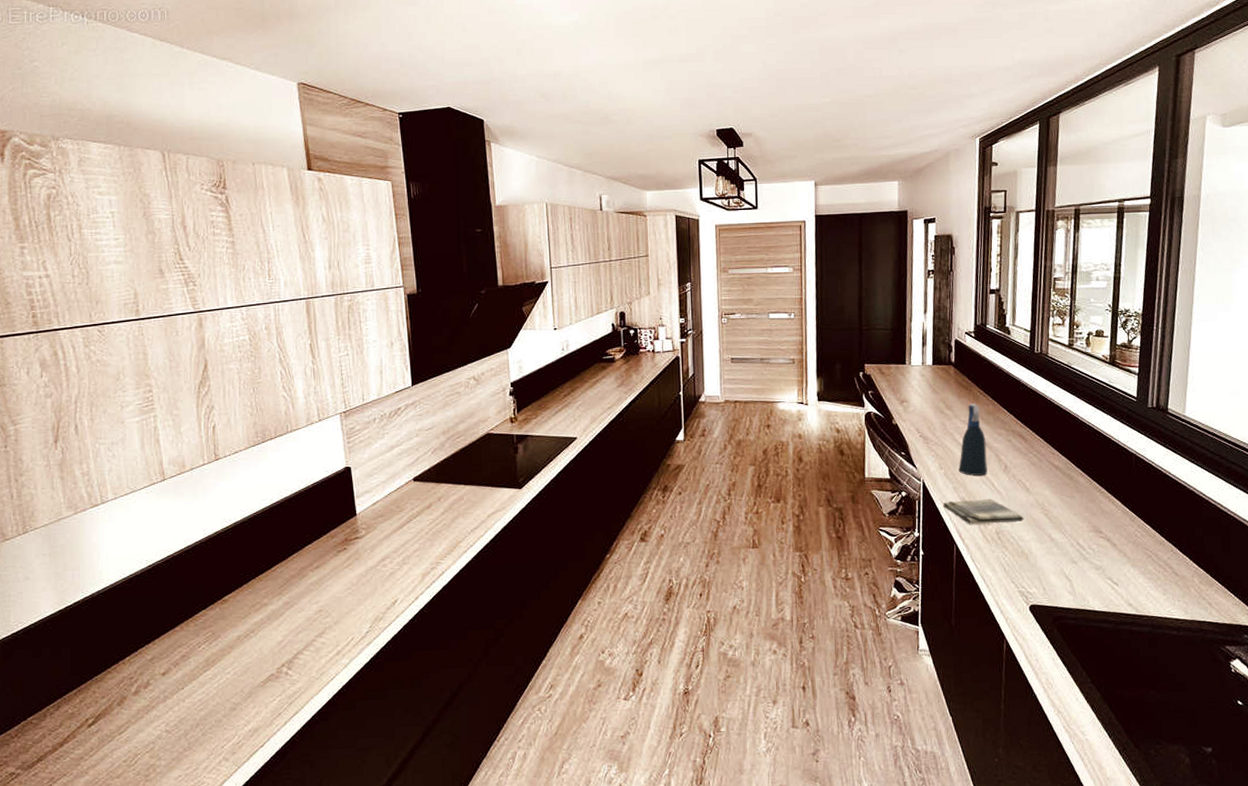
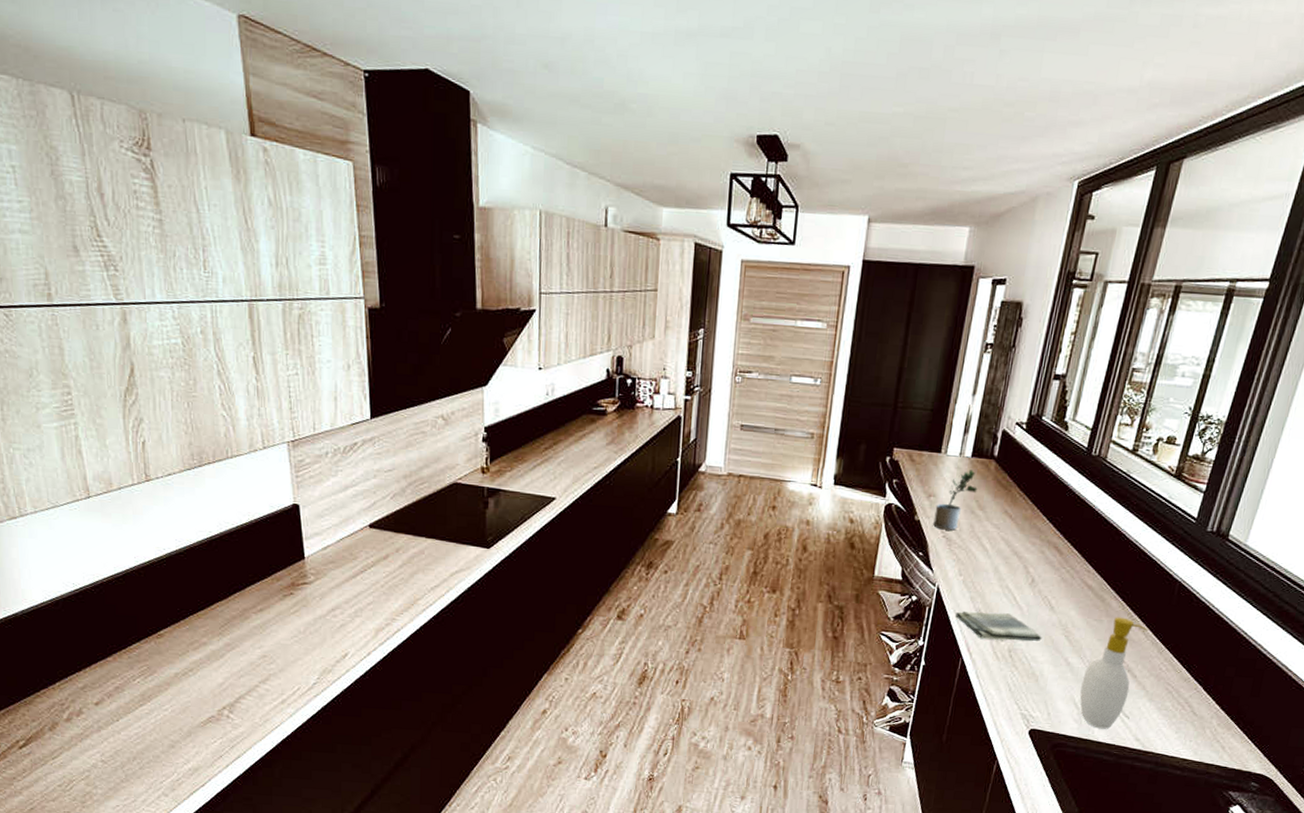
potted plant: none [908,376,943,430] -> present [932,470,978,531]
spray bottle: present [958,404,987,476] -> none [979,506,1017,587]
soap bottle: none [1068,492,1117,598] -> present [1080,617,1149,729]

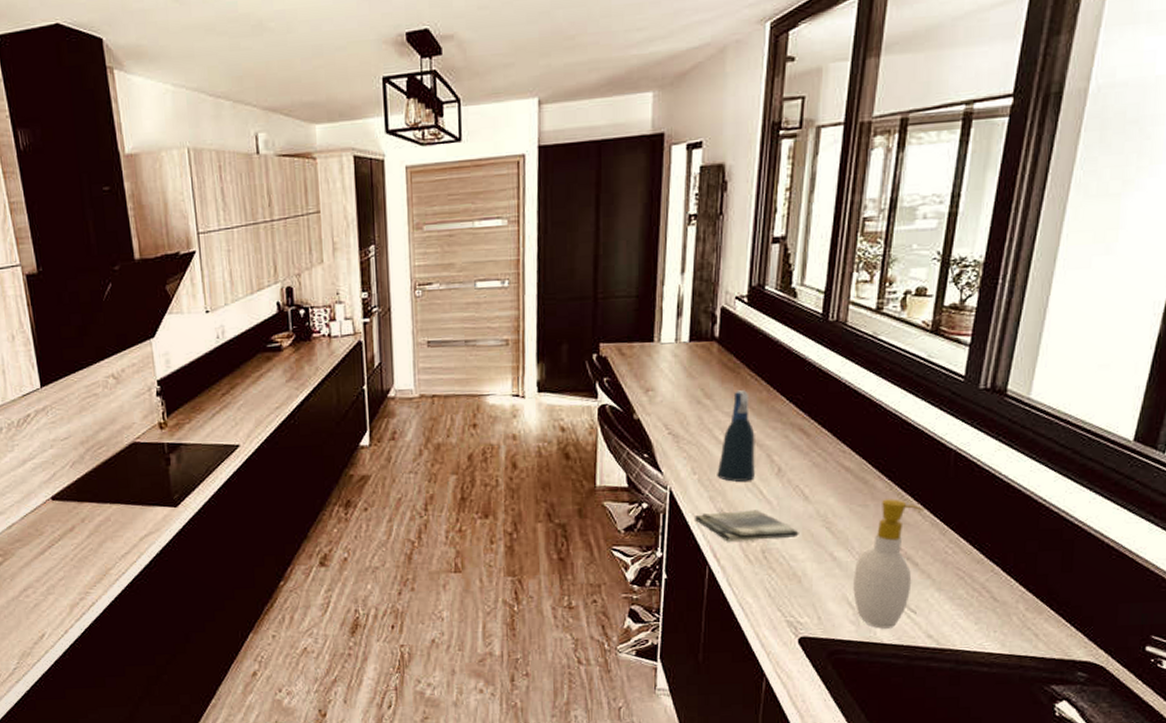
potted plant: present [932,470,978,531] -> none [654,356,701,426]
spray bottle: none [979,506,1017,587] -> present [717,390,755,482]

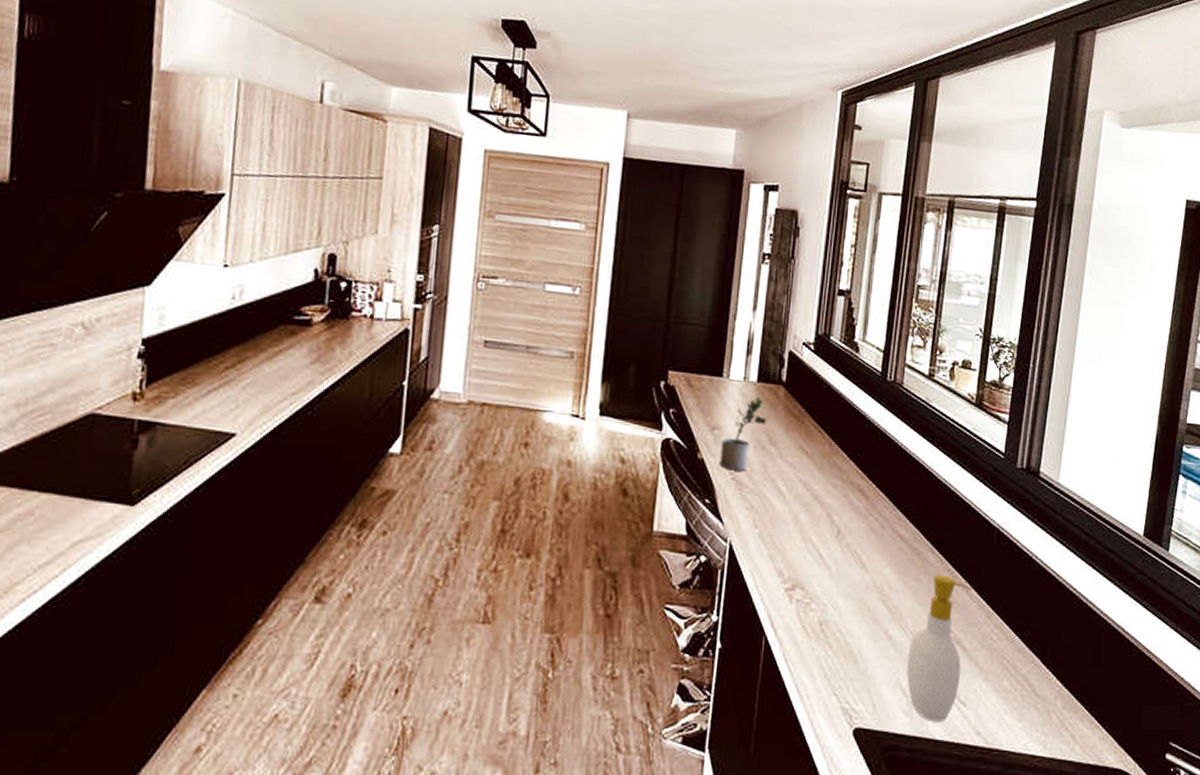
potted plant: none [654,356,701,426] -> present [718,397,767,471]
dish towel: present [695,510,799,542] -> none [754,573,856,610]
spray bottle: present [717,390,755,482] -> none [778,440,817,541]

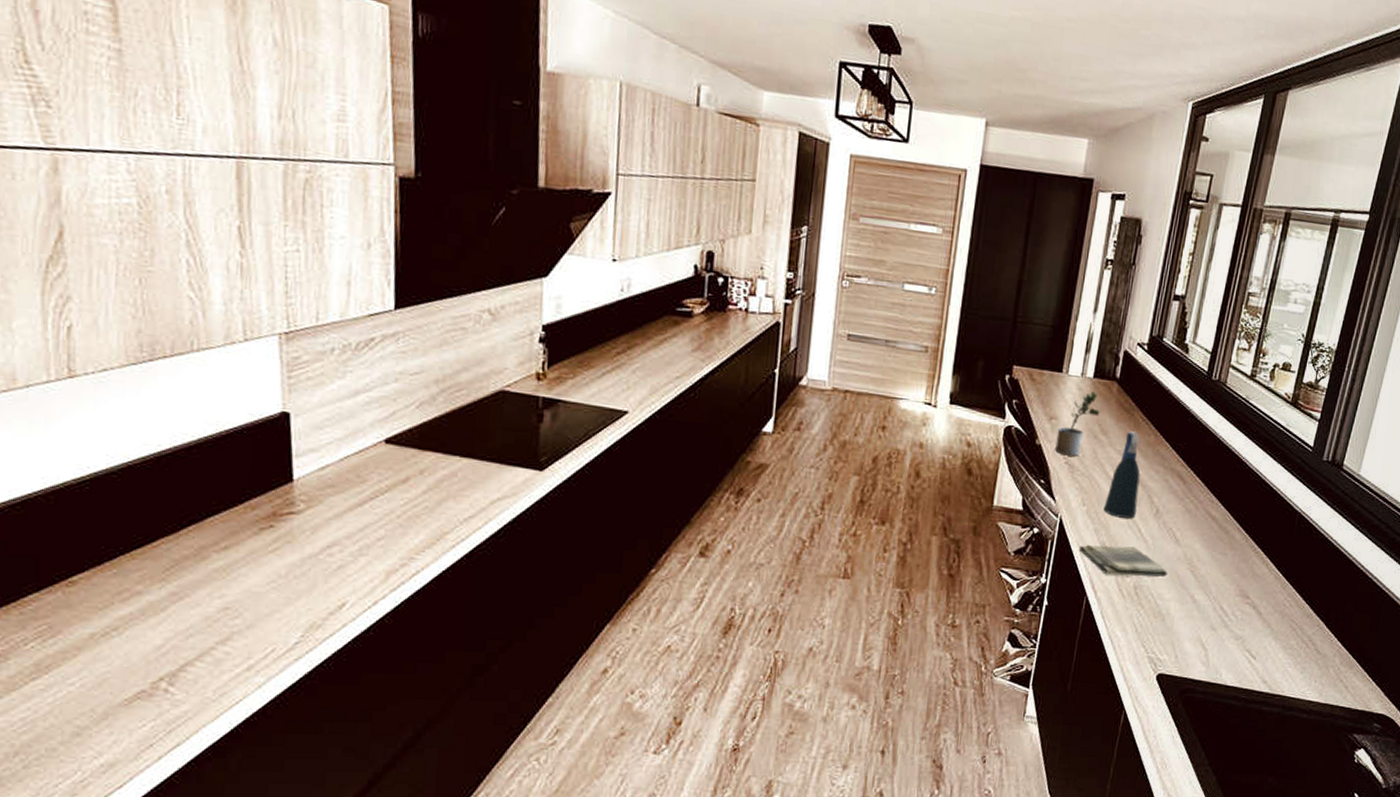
dish towel: none [754,573,856,610] -> present [1079,544,1168,577]
spray bottle: none [778,440,817,541] -> present [1103,431,1141,518]
soap bottle: present [907,574,972,722] -> none [1206,550,1272,671]

